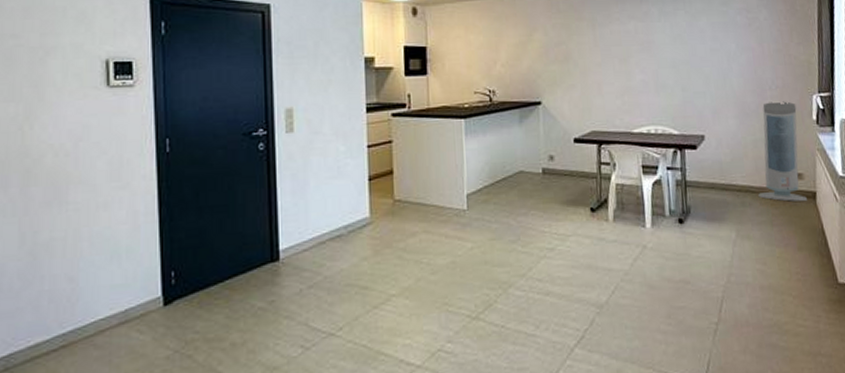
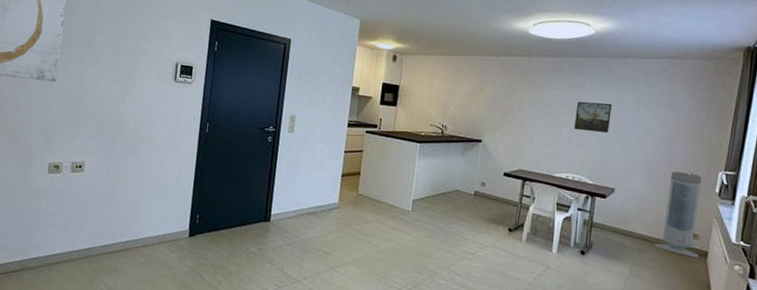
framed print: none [646,32,688,71] -> present [573,101,613,134]

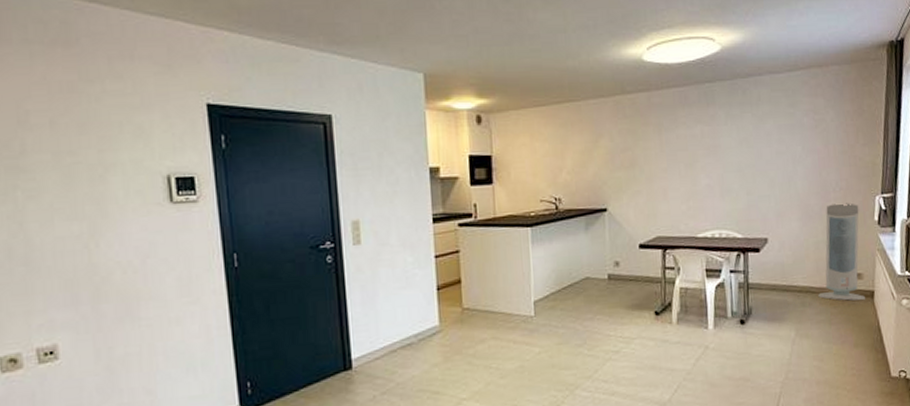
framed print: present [573,101,613,134] -> none [712,135,753,175]

